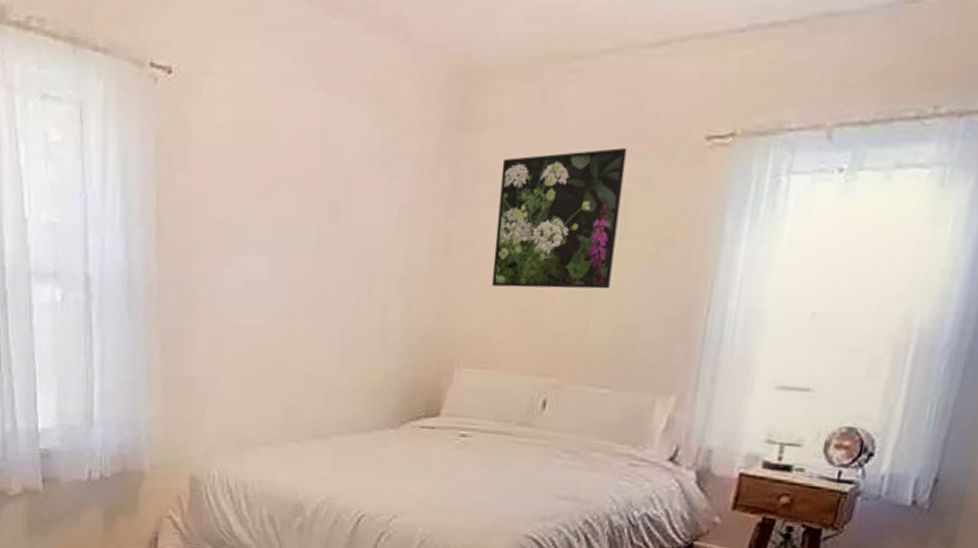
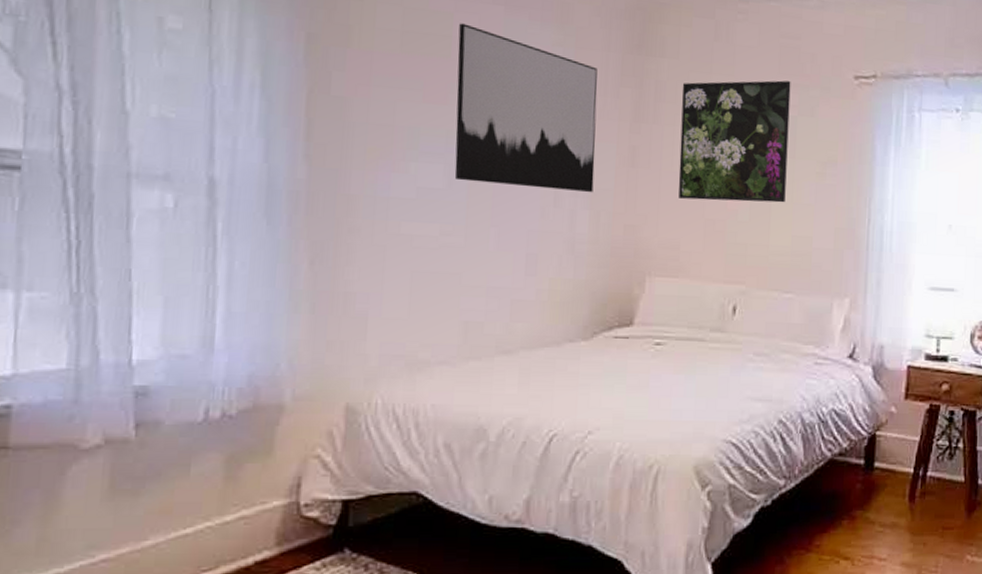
wall art: none [279,113,415,282] -> present [454,23,598,193]

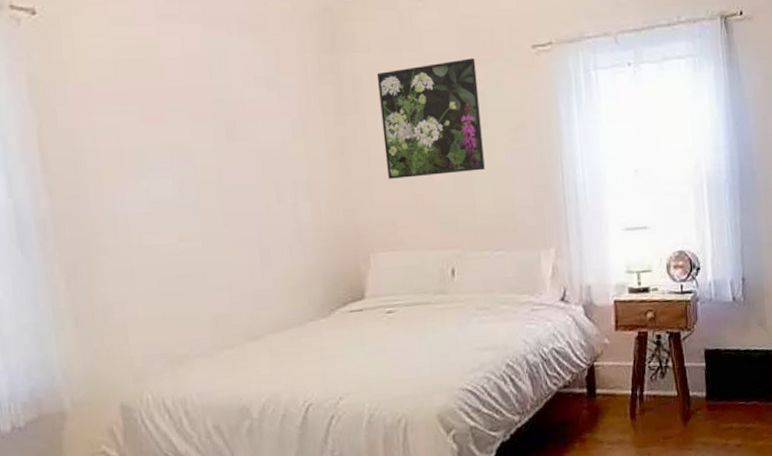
wall art: present [454,23,598,193] -> none [165,45,311,190]

